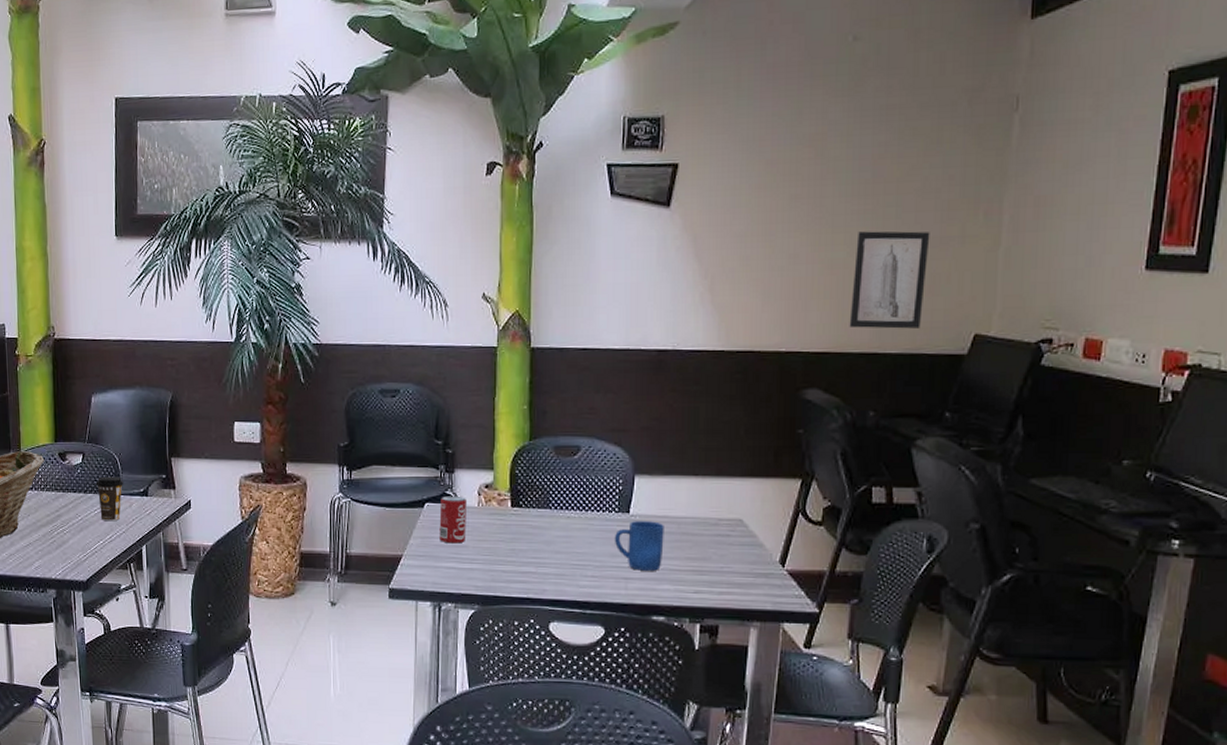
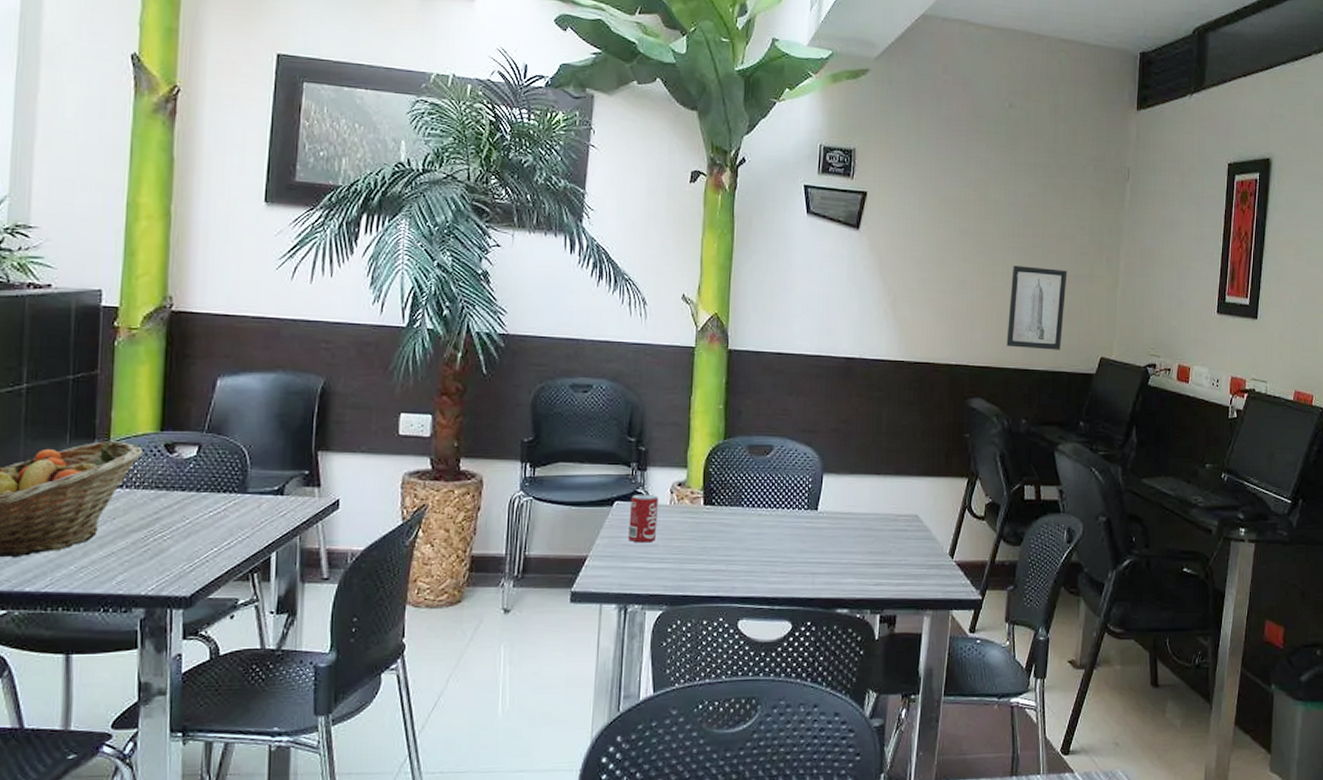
coffee cup: present [95,476,123,522] -> none [213,472,251,525]
mug: present [614,521,664,571] -> none [802,518,849,565]

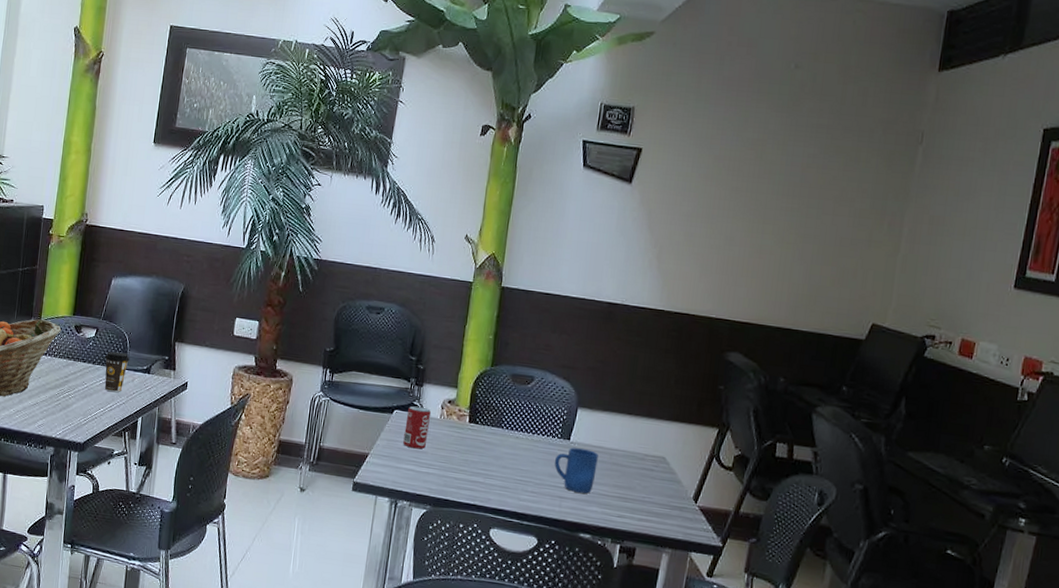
coffee cup: none [213,472,251,525] -> present [104,351,129,392]
mug: none [802,518,849,565] -> present [554,447,599,494]
wall art: present [1006,265,1067,350] -> none [770,225,843,313]

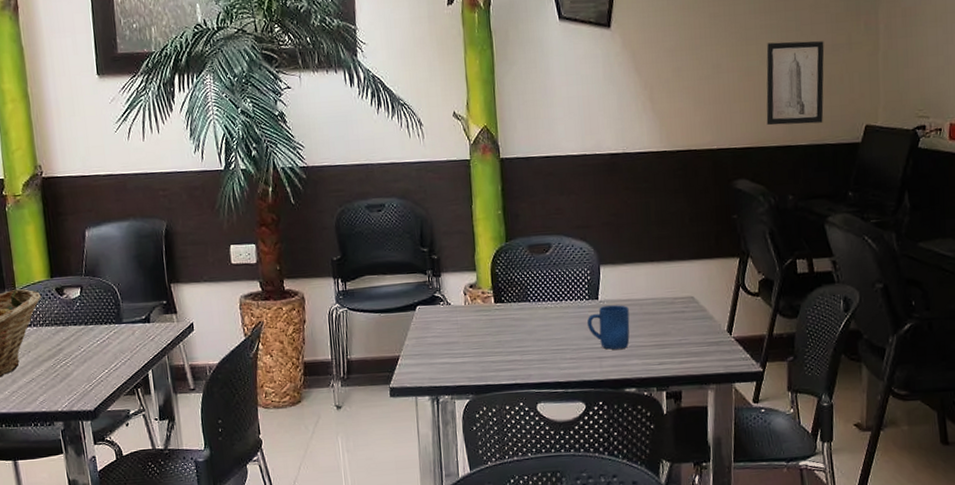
coffee cup: present [104,351,129,392] -> none [96,306,124,351]
beverage can: present [403,406,432,449] -> none [430,297,457,341]
wall art: none [770,225,843,313] -> present [766,41,824,126]

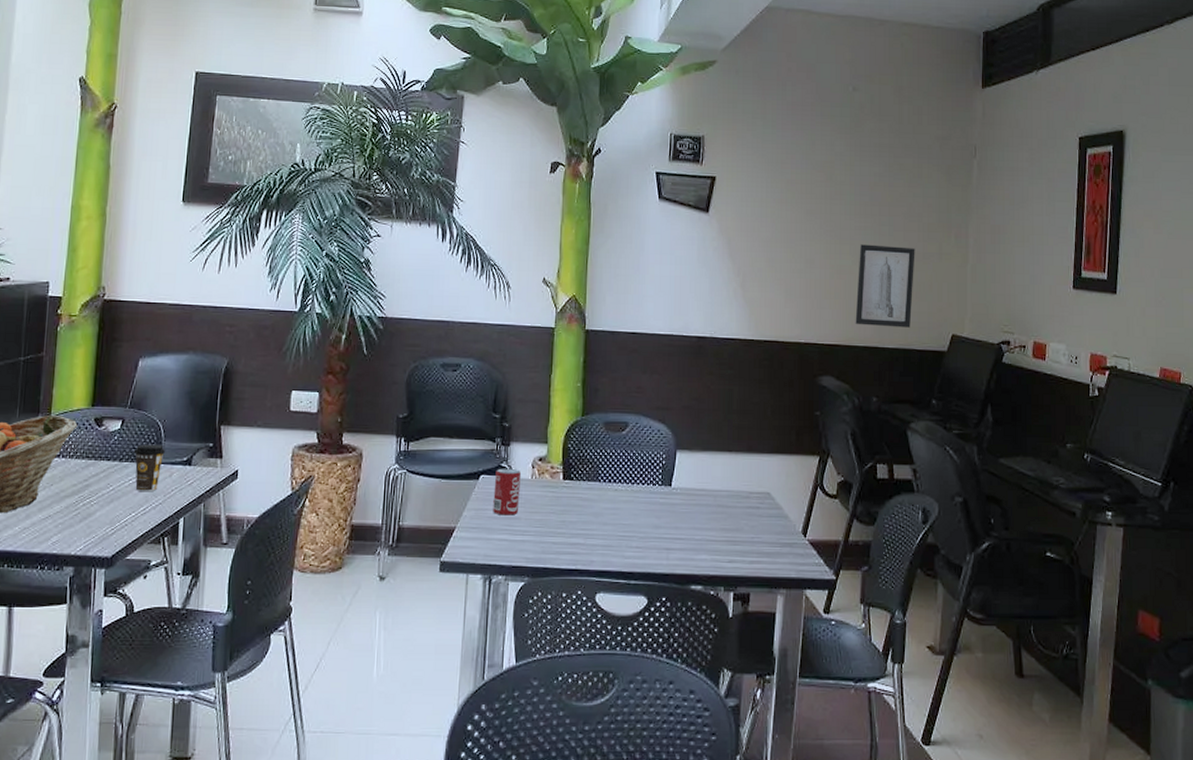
coffee cup: none [96,306,124,351] -> present [133,444,165,492]
beverage can: none [430,297,457,341] -> present [493,468,522,516]
mug: present [586,305,630,350] -> none [657,494,702,541]

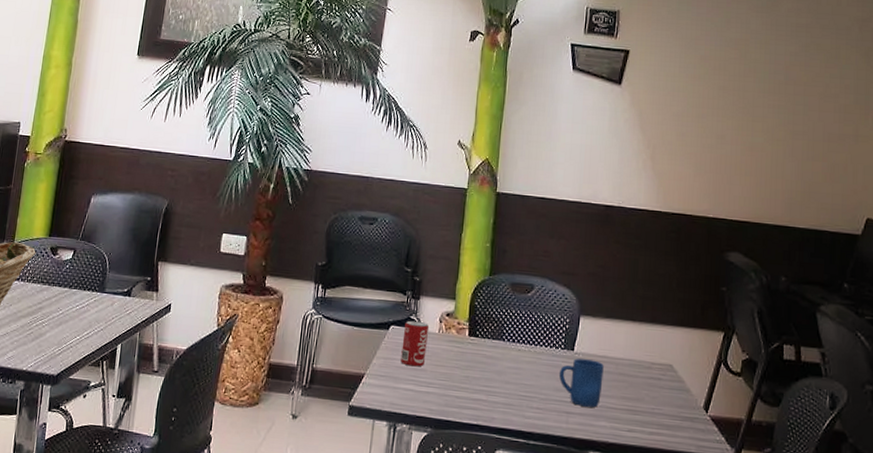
coffee cup: present [133,444,165,492] -> none [81,273,109,318]
mug: none [657,494,702,541] -> present [558,358,604,408]
wall art: present [855,244,915,328] -> none [765,122,831,209]

